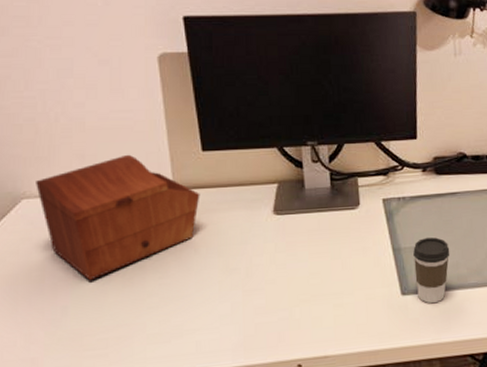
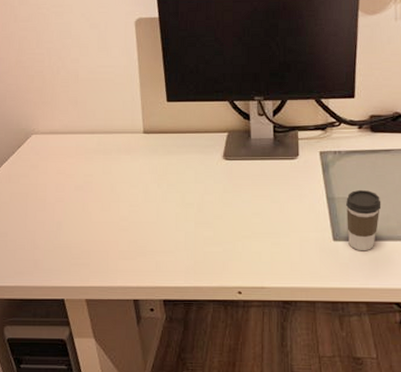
sewing box: present [36,154,200,281] -> none [42,102,164,203]

